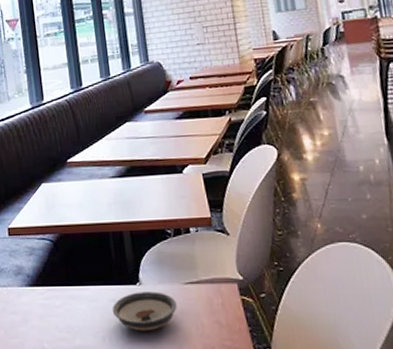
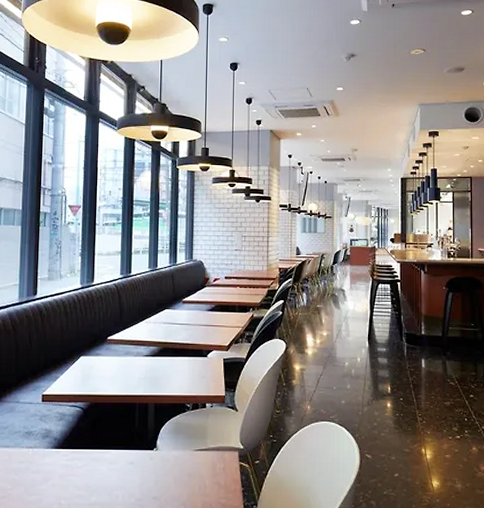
saucer: present [112,291,177,331] -> none [128,456,186,490]

